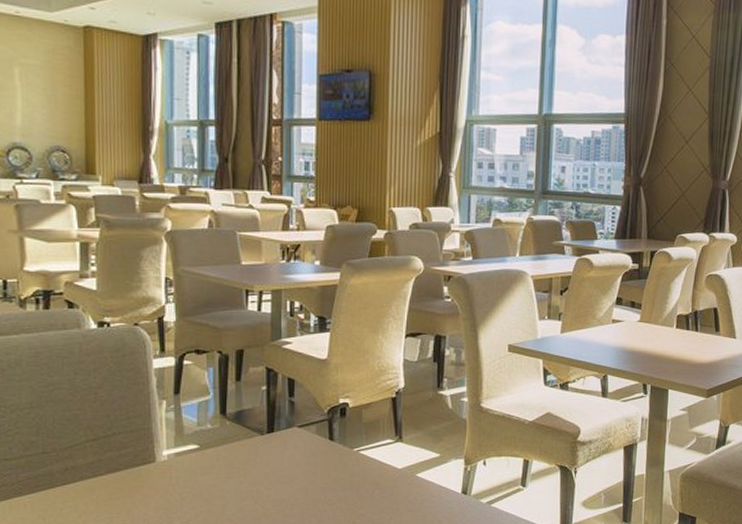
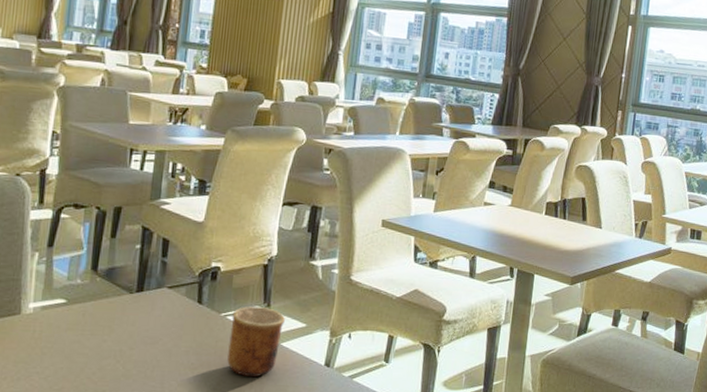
cup: none [364,439,418,510] -> present [227,305,285,378]

